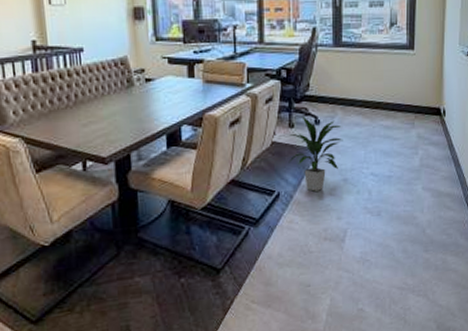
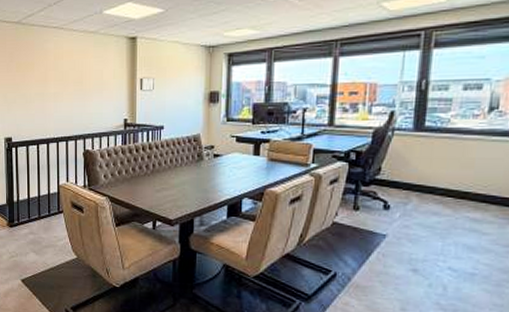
indoor plant: present [288,116,343,192] -> none [349,200,418,278]

